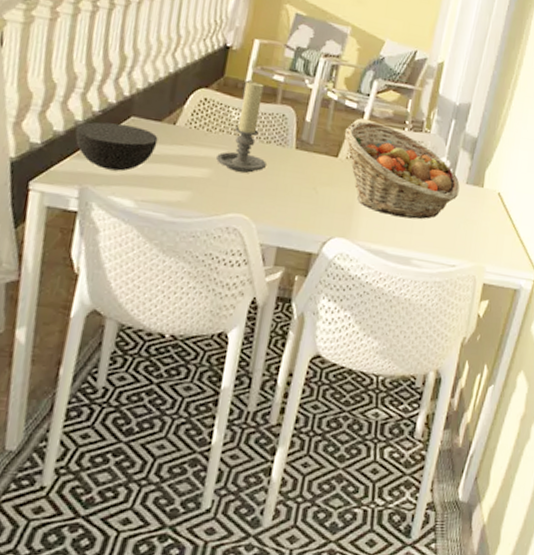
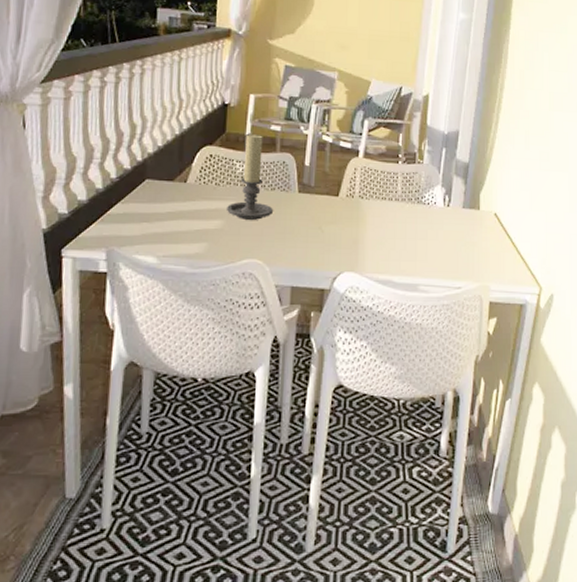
bowl: present [75,122,158,171] -> none [97,187,172,231]
fruit basket: present [344,121,460,219] -> none [342,159,457,247]

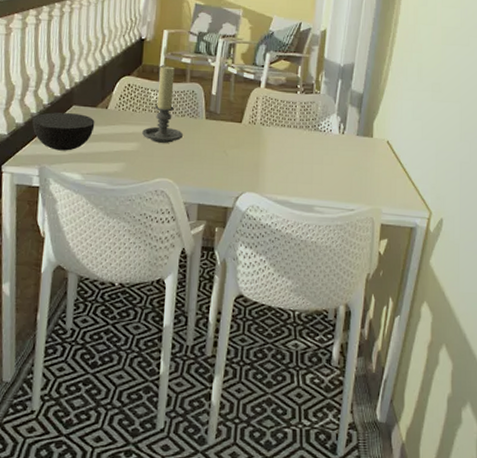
bowl: none [97,187,172,231] -> present [32,112,95,151]

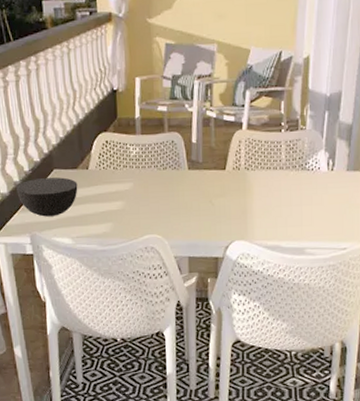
candle holder: present [142,65,183,143] -> none [126,116,167,199]

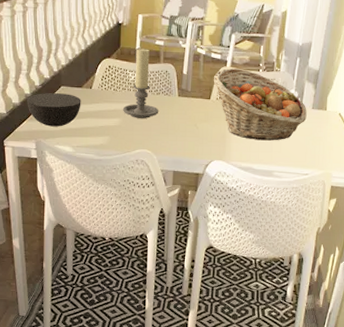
candle holder: none [126,116,167,199] -> present [123,48,158,118]
fruit basket: none [227,130,341,214] -> present [213,68,307,141]

